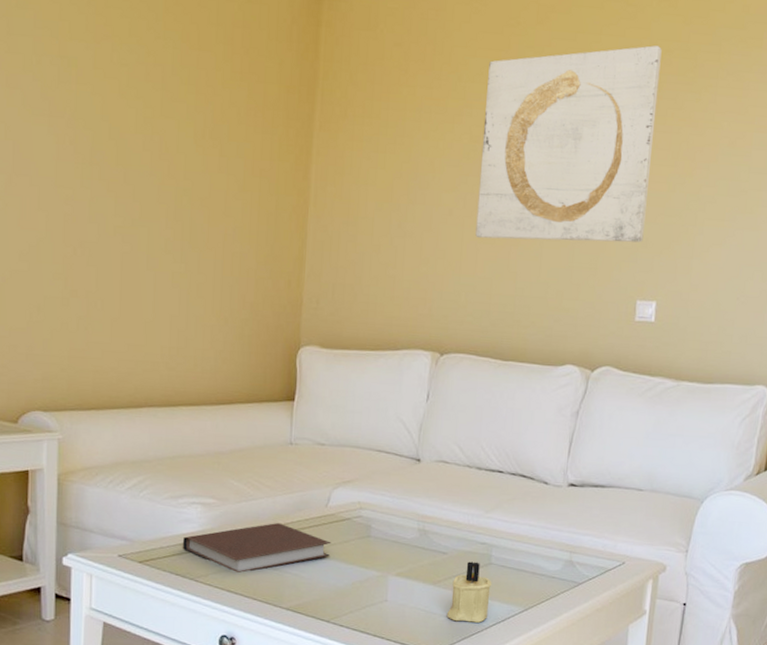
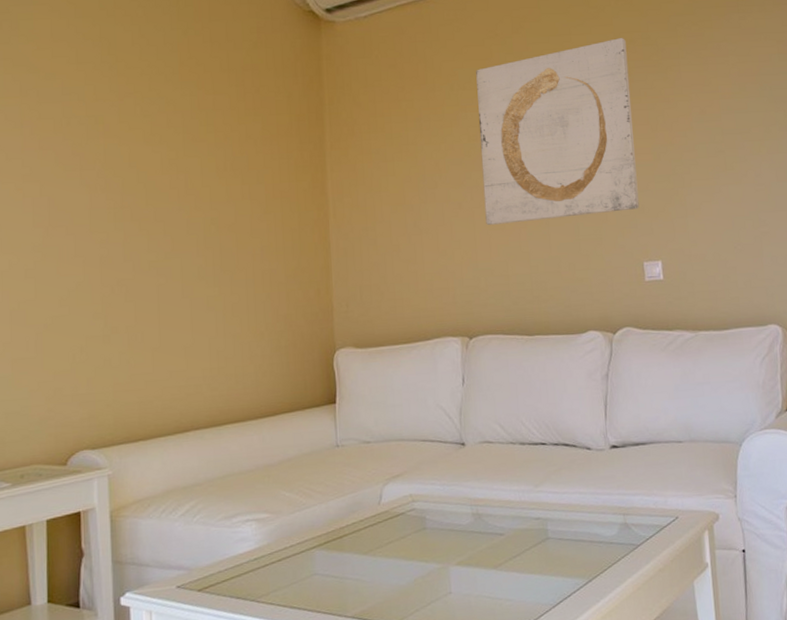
notebook: present [183,523,331,573] -> none [241,528,390,586]
candle: present [446,561,492,623] -> none [512,538,553,604]

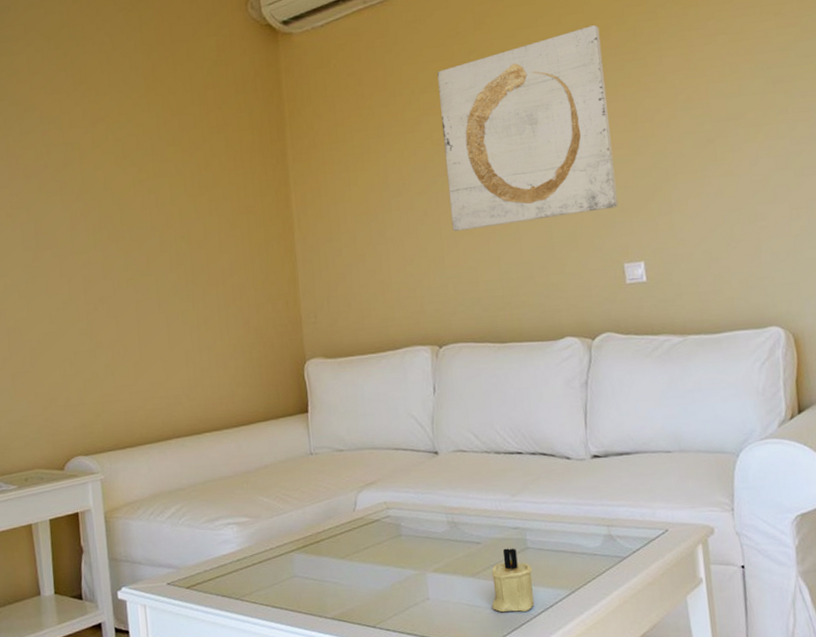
candle: none [512,538,553,604] -> present [491,548,534,613]

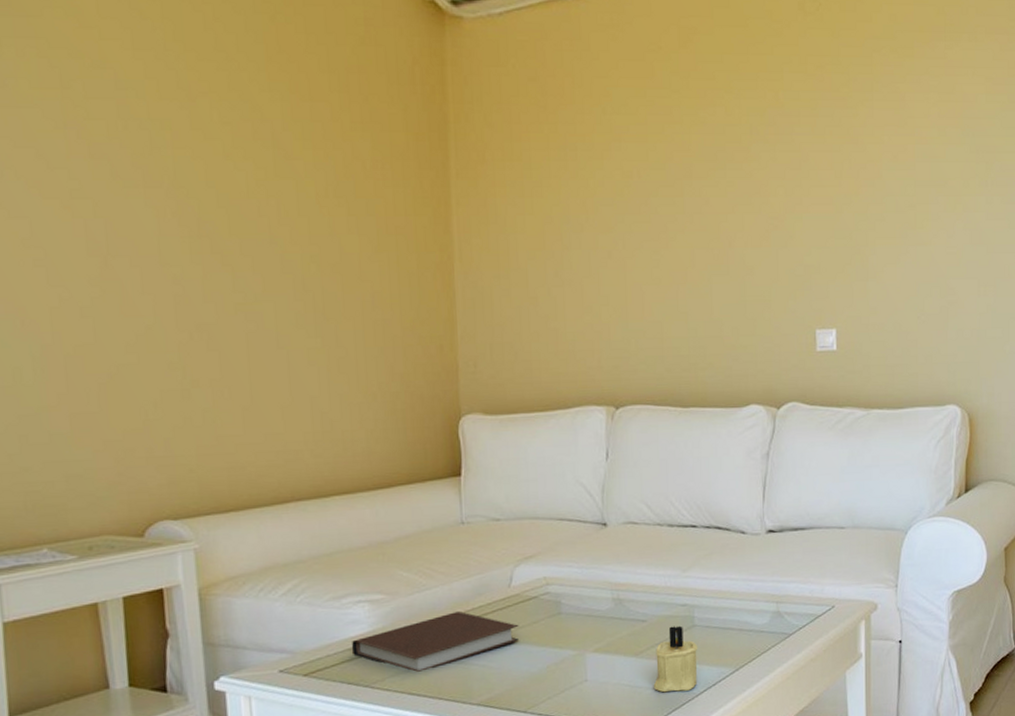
notebook: none [224,533,366,587] -> present [352,611,520,672]
wall art: present [437,25,618,232] -> none [633,62,816,280]

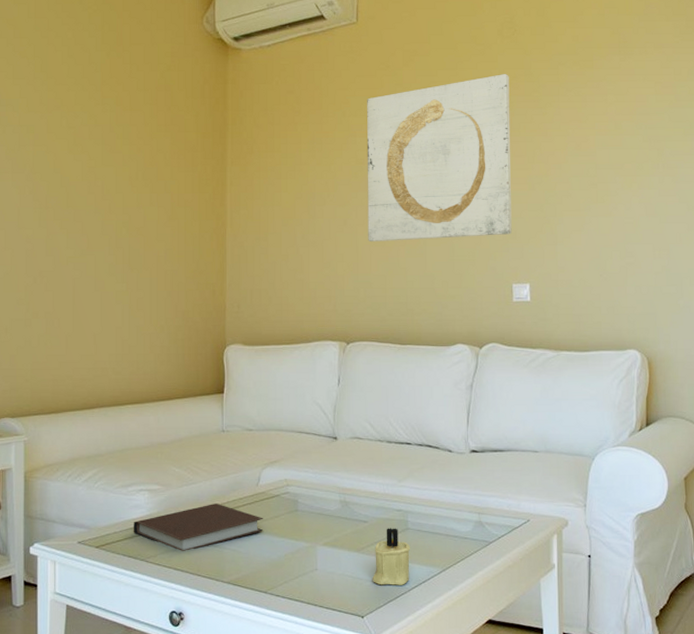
wall art: none [633,62,816,280] -> present [366,74,512,242]

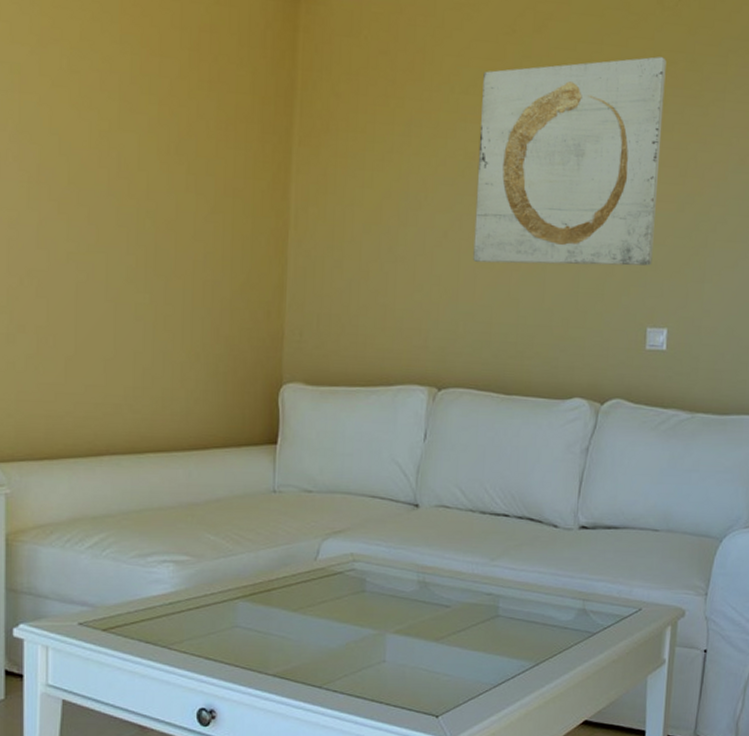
notebook: present [134,504,264,551] -> none [153,580,322,637]
candle: present [372,528,411,586] -> none [451,614,500,681]

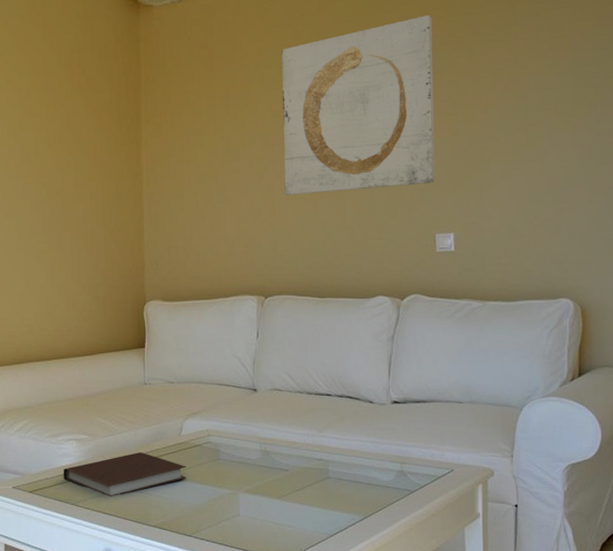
notebook: none [153,580,322,637] -> present [64,452,187,496]

